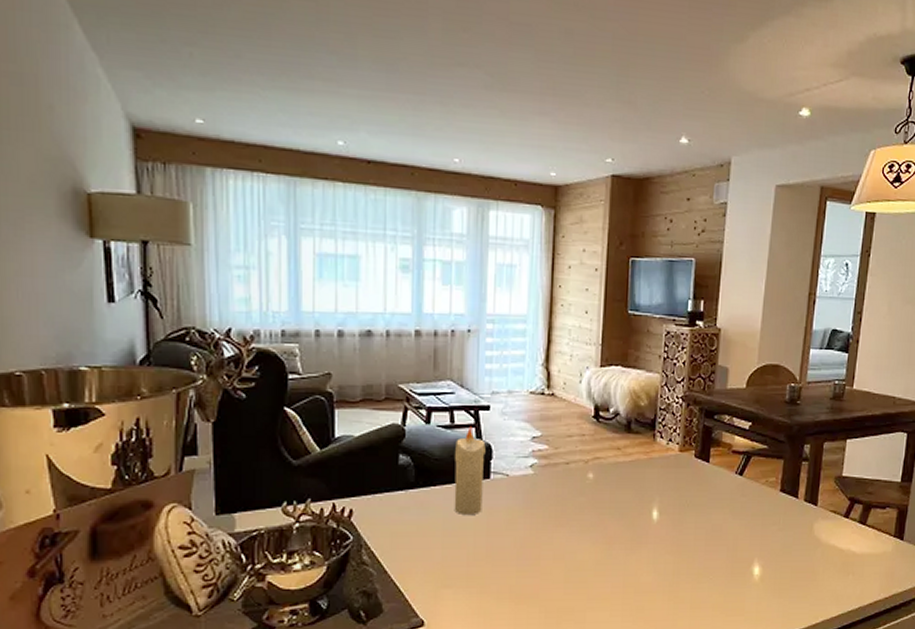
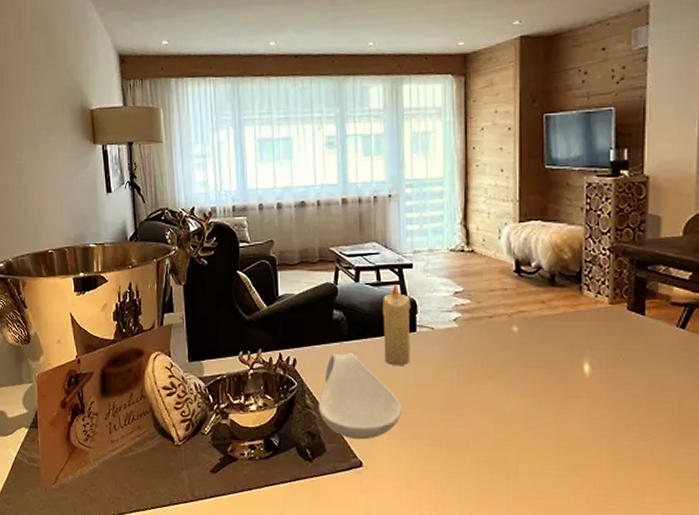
spoon rest: none [376,502,471,597] -> present [318,353,403,440]

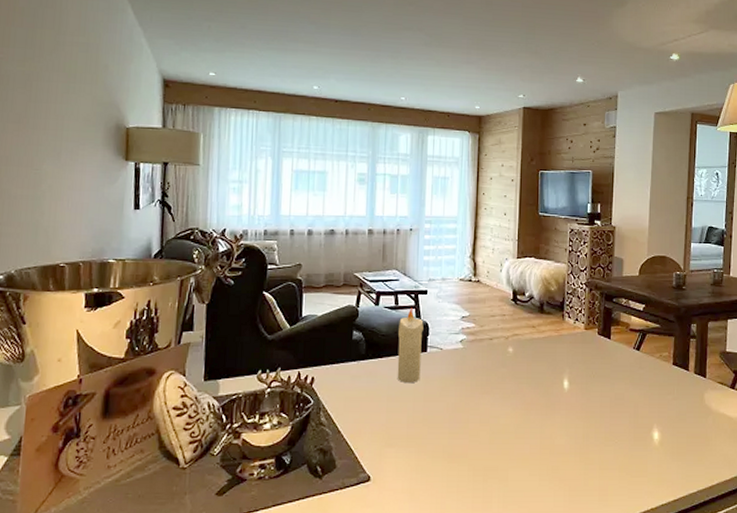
spoon rest: present [318,353,403,440] -> none [332,371,411,455]

